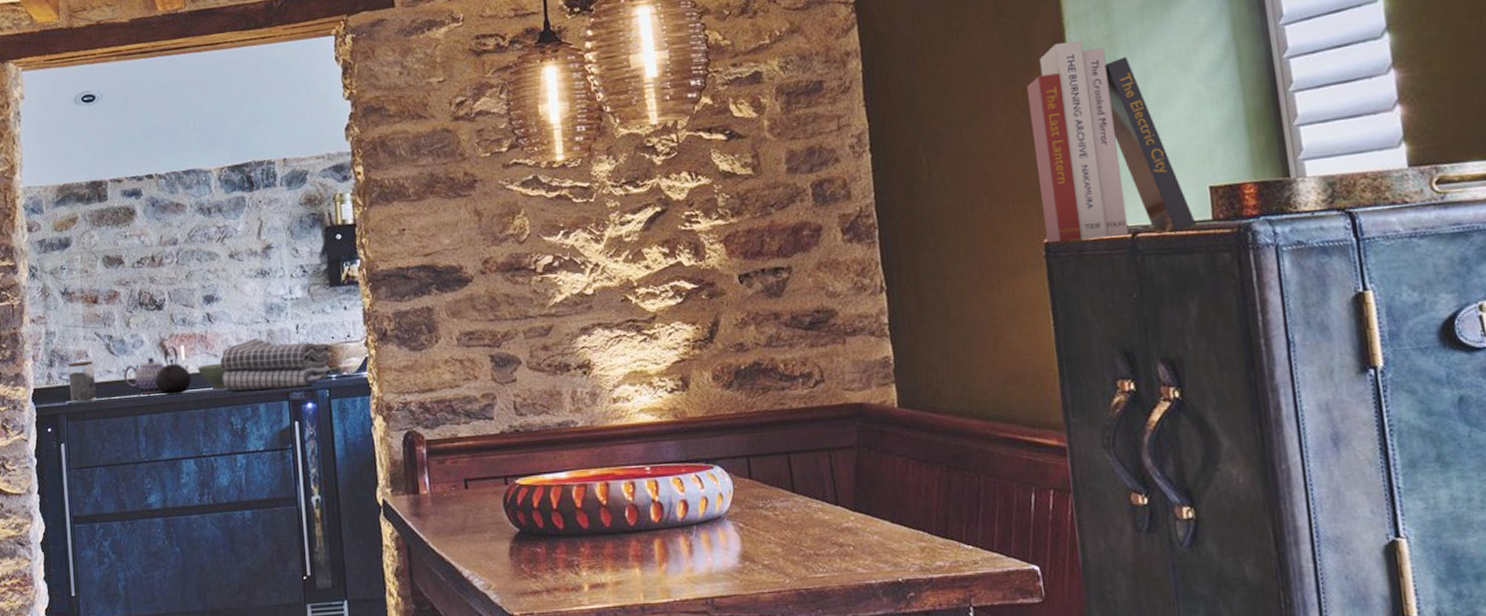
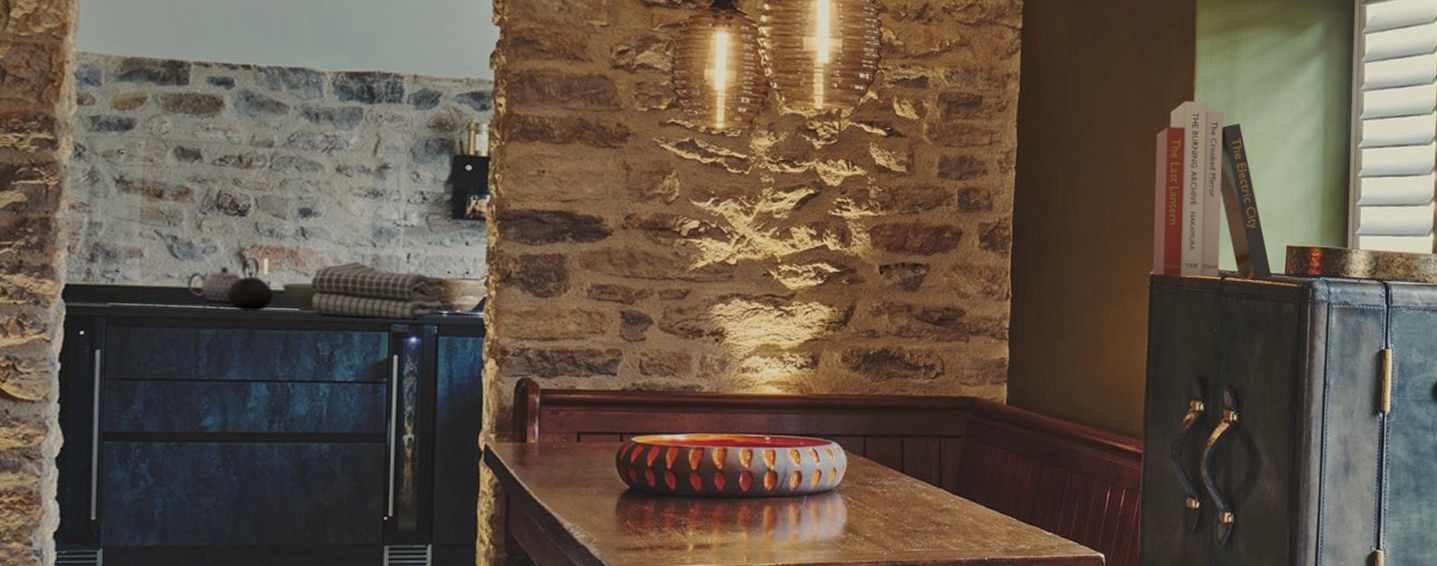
jar: present [68,361,97,403] -> none [113,260,150,307]

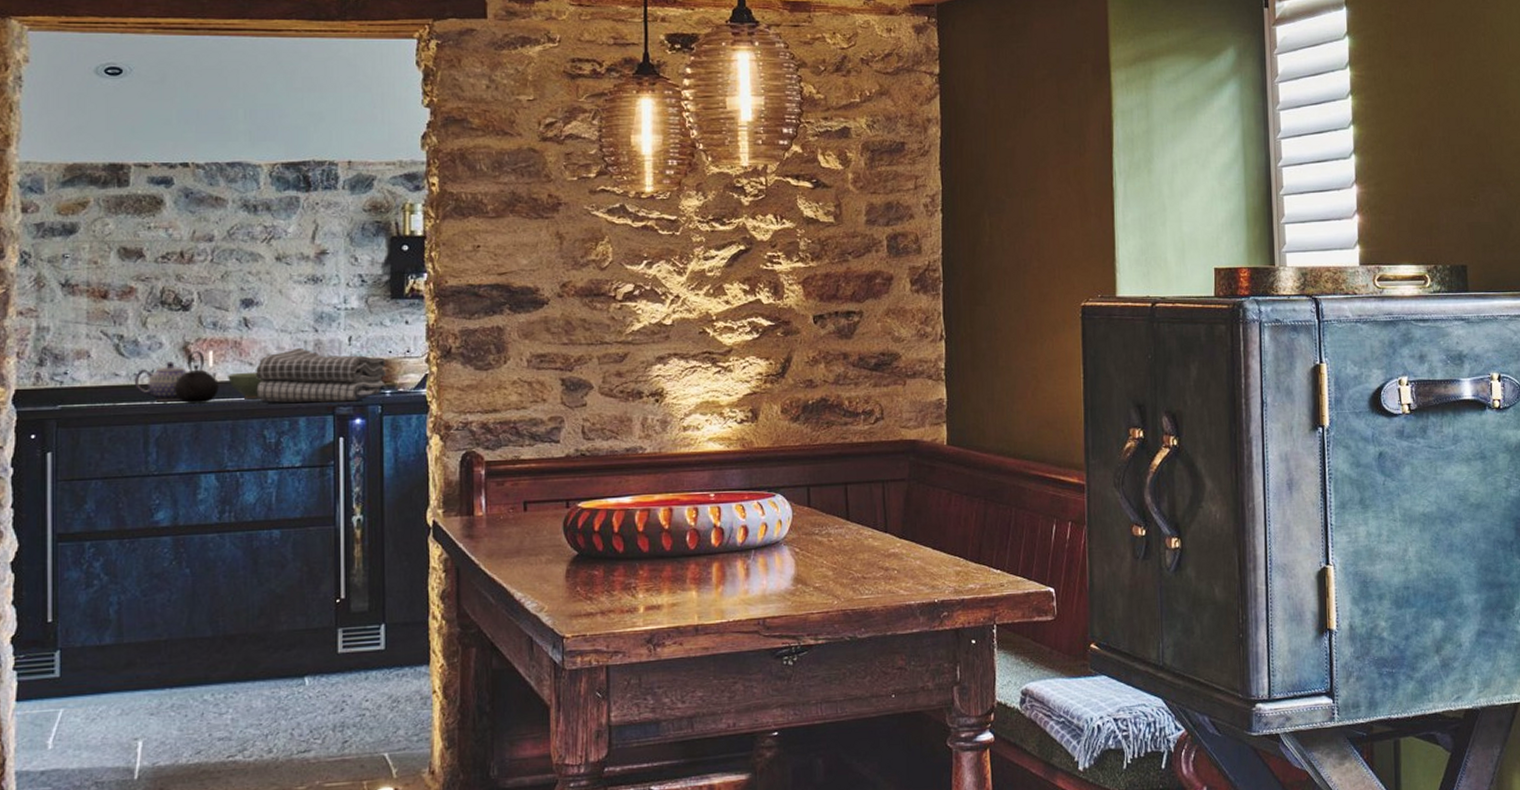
books: present [1153,101,1272,280] -> none [1079,132,1202,307]

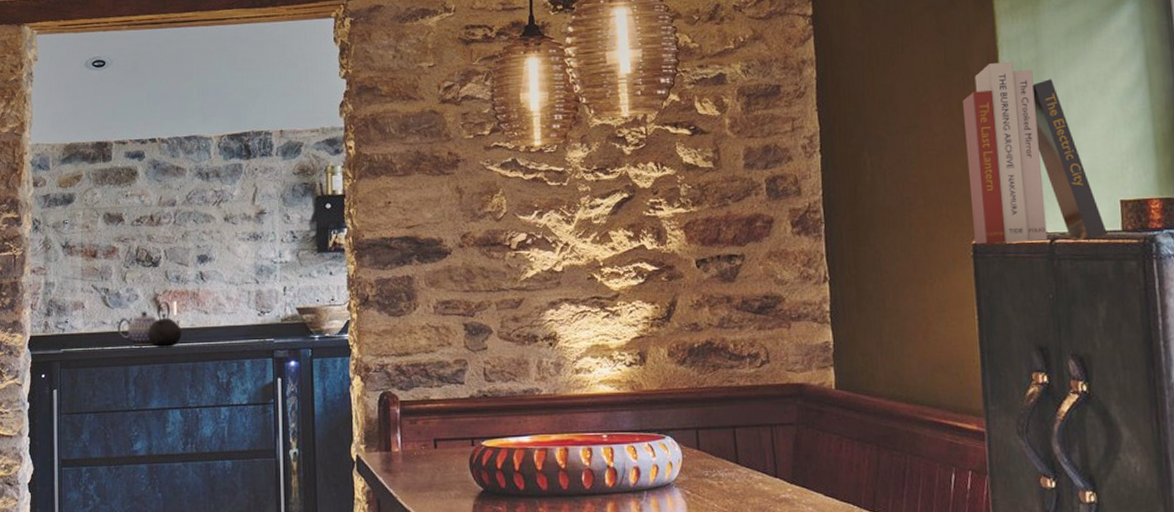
bowl: present [228,372,264,399] -> none [188,319,216,344]
towel: present [256,348,387,404] -> none [210,298,316,348]
books: none [1079,132,1202,307] -> present [963,61,1107,245]

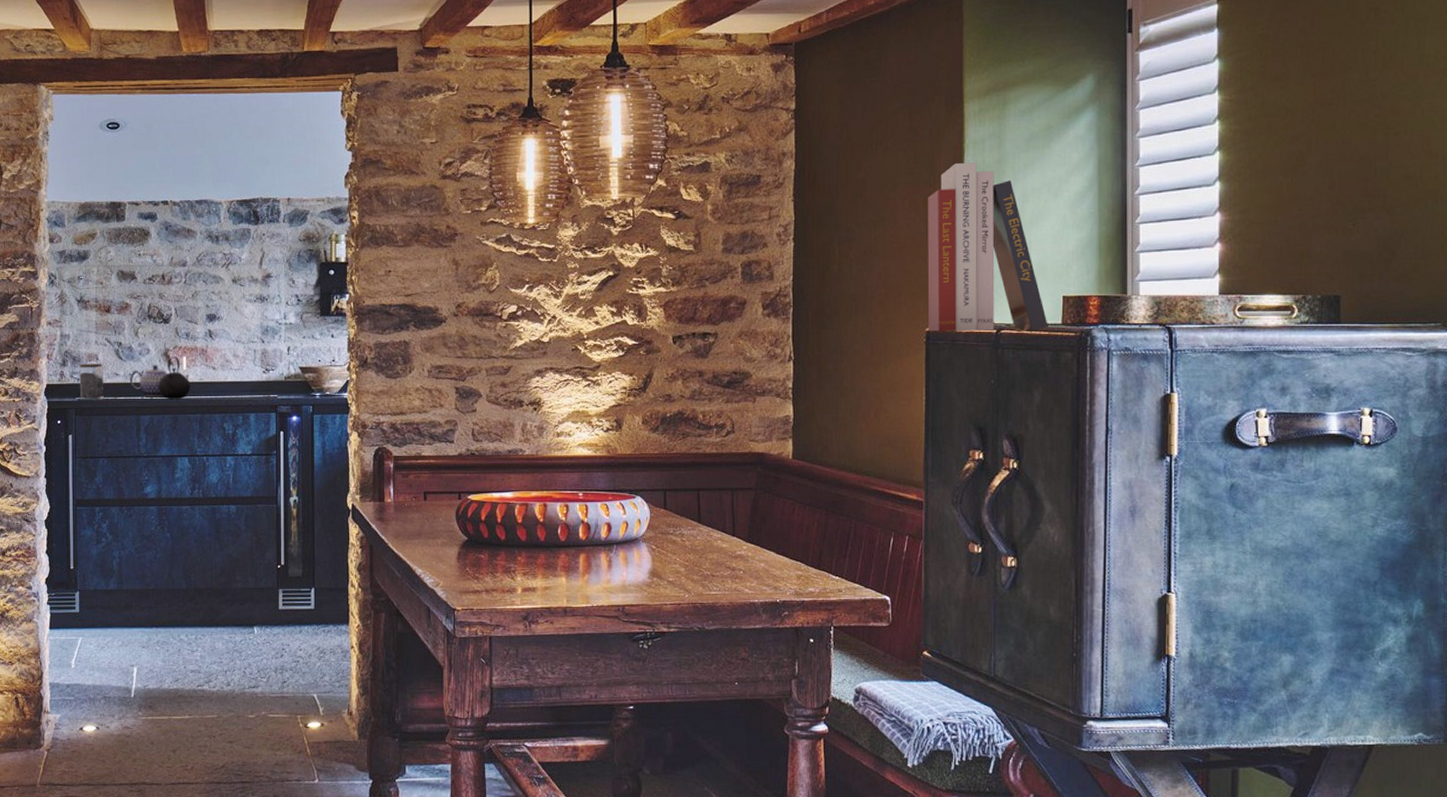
jar: none [64,312,91,352] -> present [79,364,104,400]

